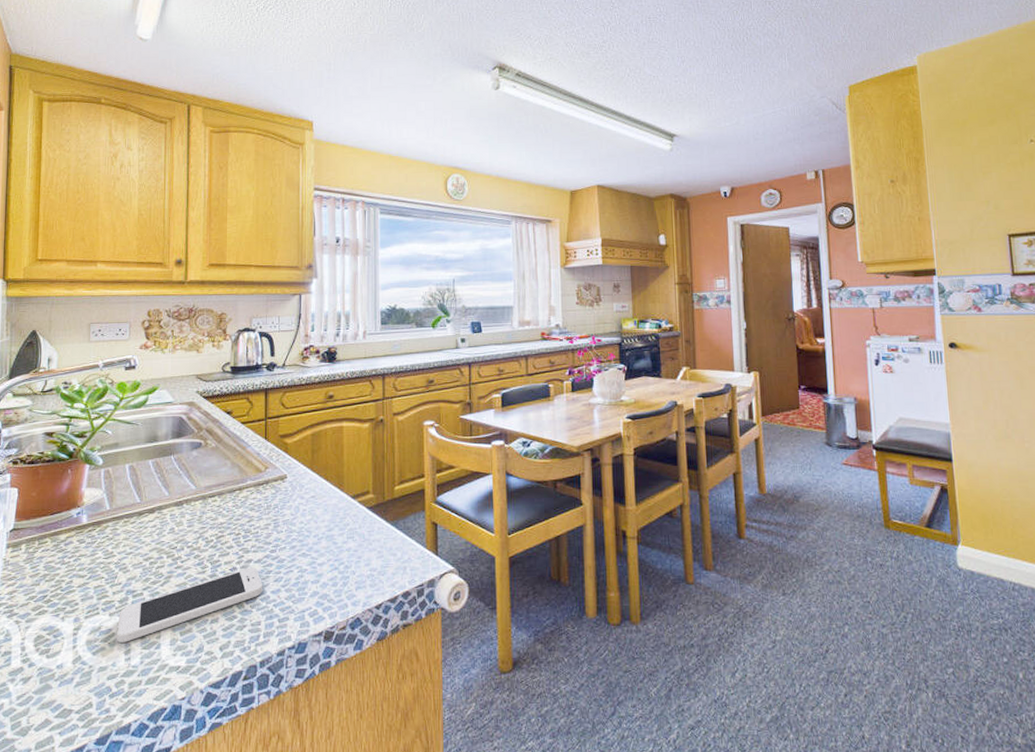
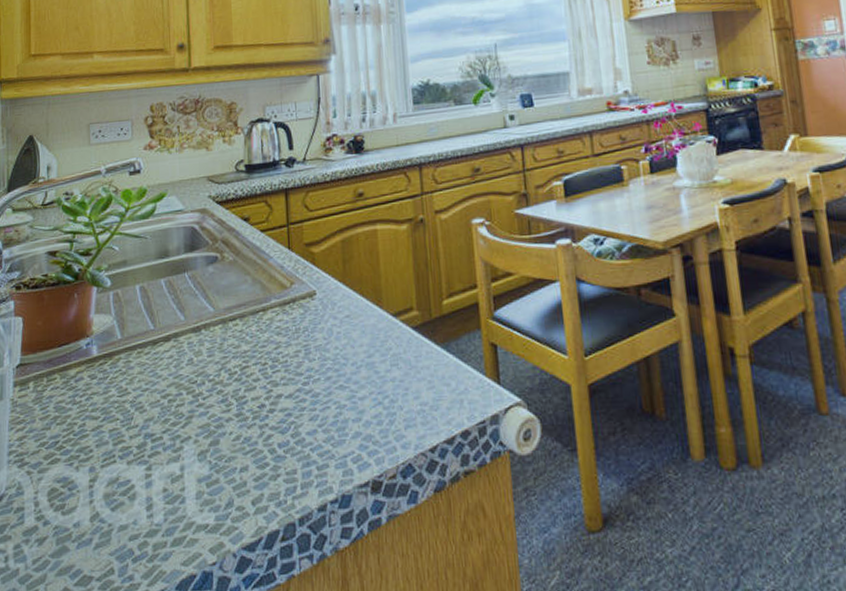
smartphone: present [117,567,263,642] -> none [136,404,297,496]

